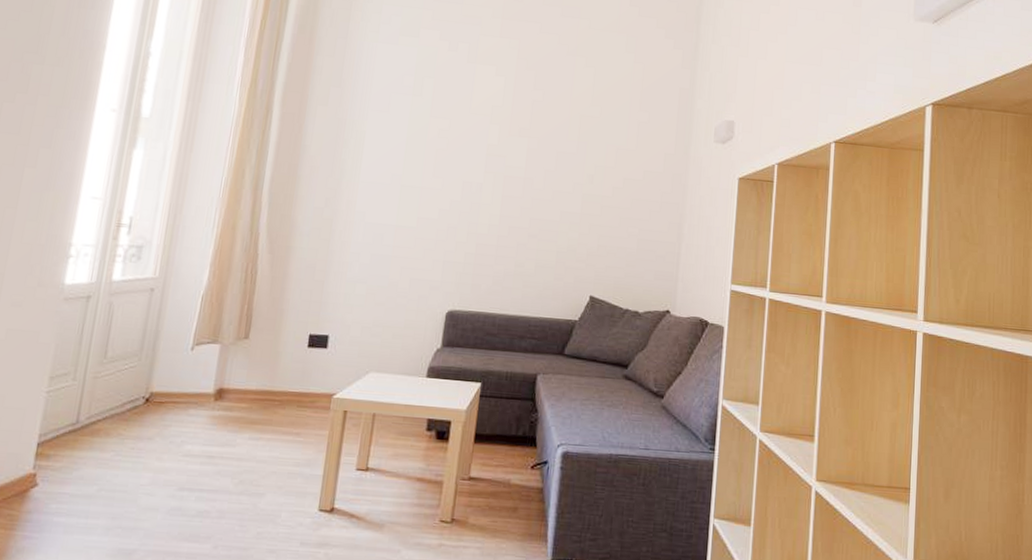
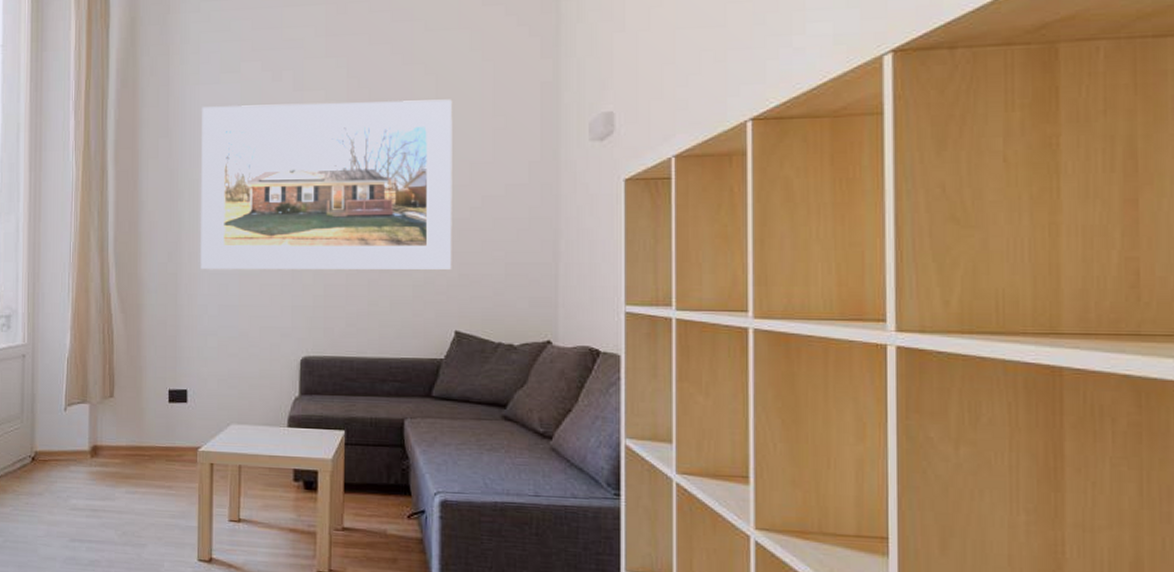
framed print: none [357,64,607,241] -> present [200,99,453,271]

